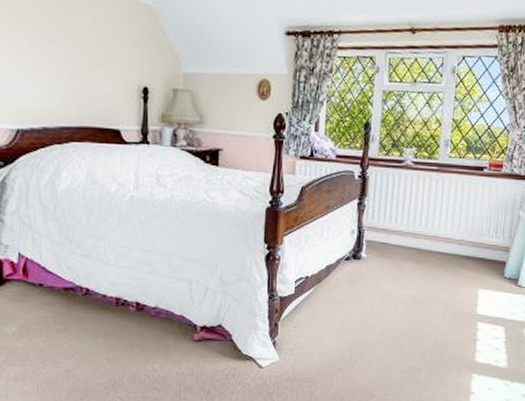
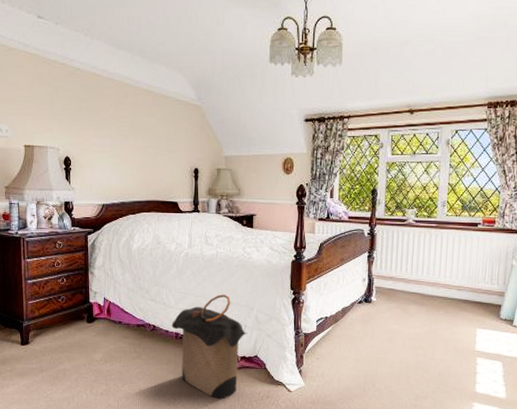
laundry hamper: none [111,249,210,380] -> present [172,294,248,399]

